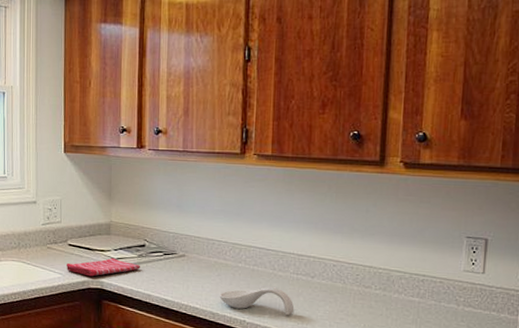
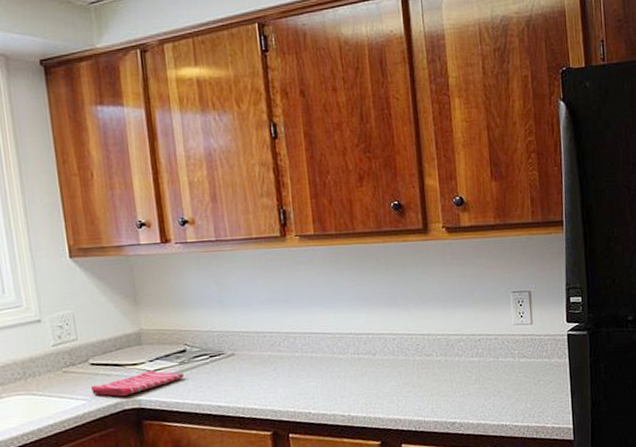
spoon rest: present [219,287,295,316] -> none [278,371,361,402]

